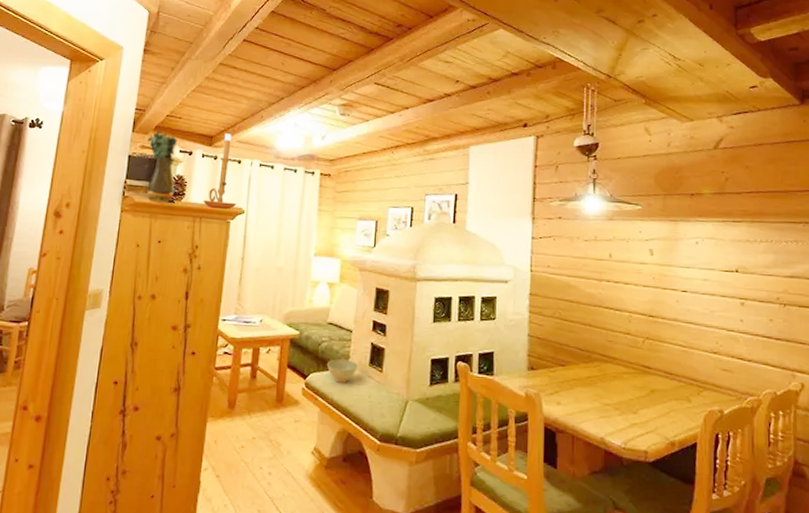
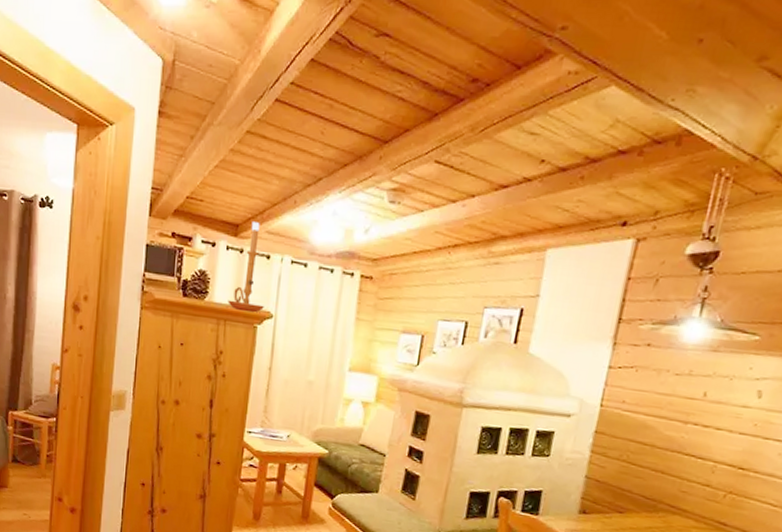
vase: present [146,129,177,204] -> none [165,213,199,302]
bowl: present [326,359,358,383] -> none [355,482,389,507]

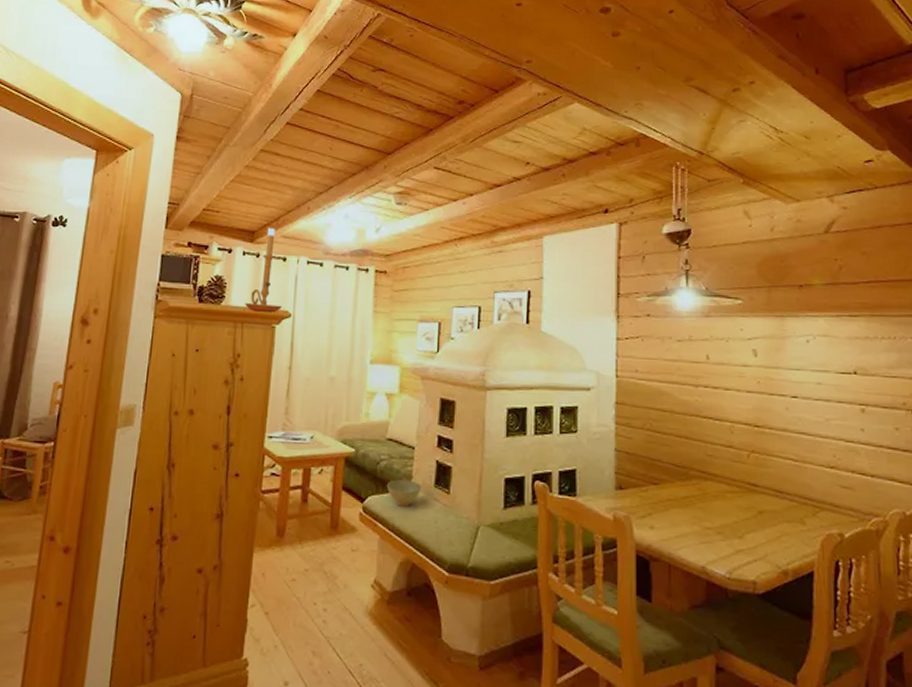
bowl: none [355,482,389,507] -> present [386,479,422,507]

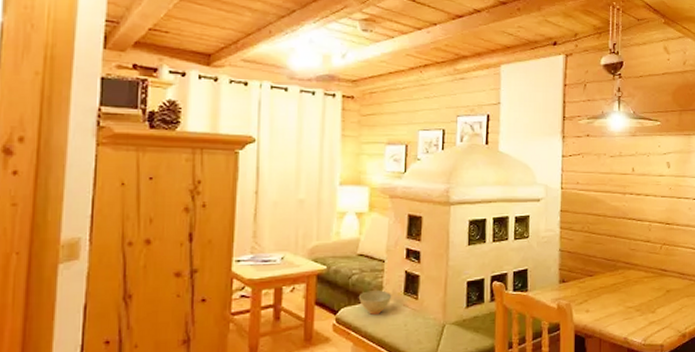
candle holder: present [245,228,282,313] -> none [203,51,245,139]

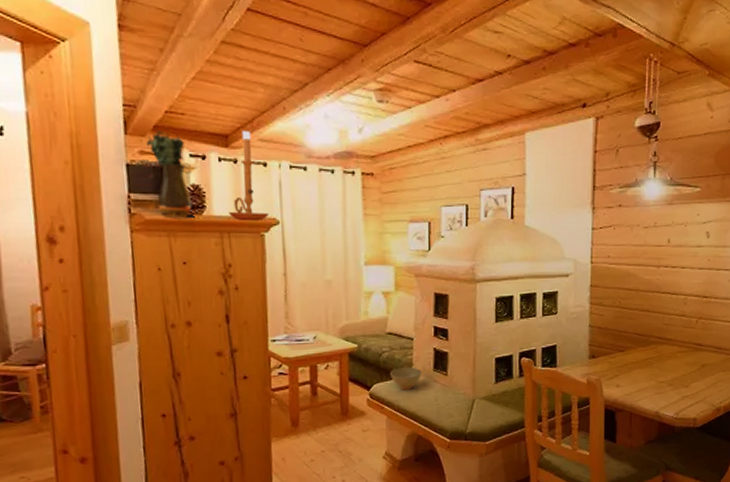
vase: none [124,45,166,134] -> present [145,129,192,219]
candle holder: none [203,51,245,139] -> present [228,131,268,222]

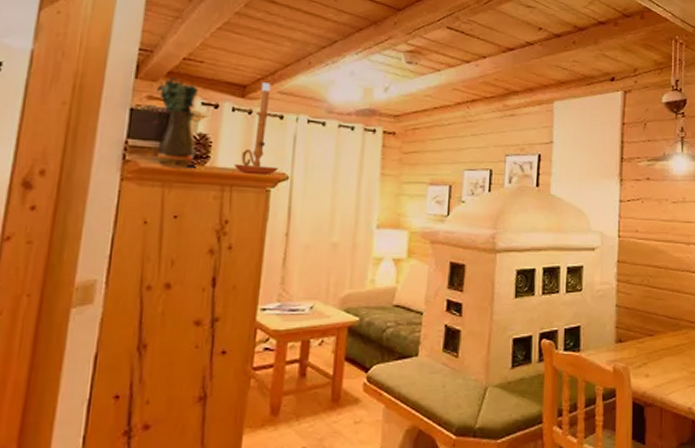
bowl: present [389,367,422,390] -> none [392,346,430,373]

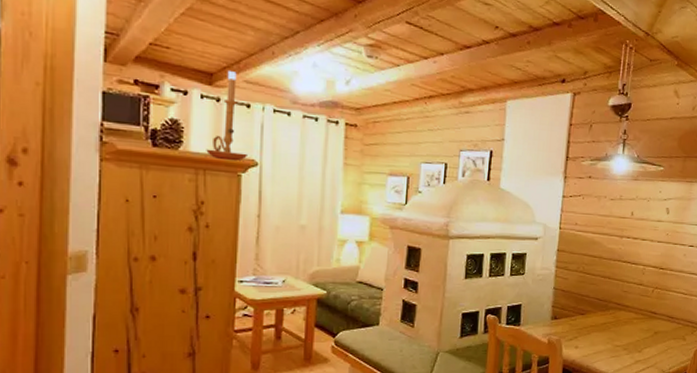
vase: present [156,75,198,169] -> none [125,59,169,153]

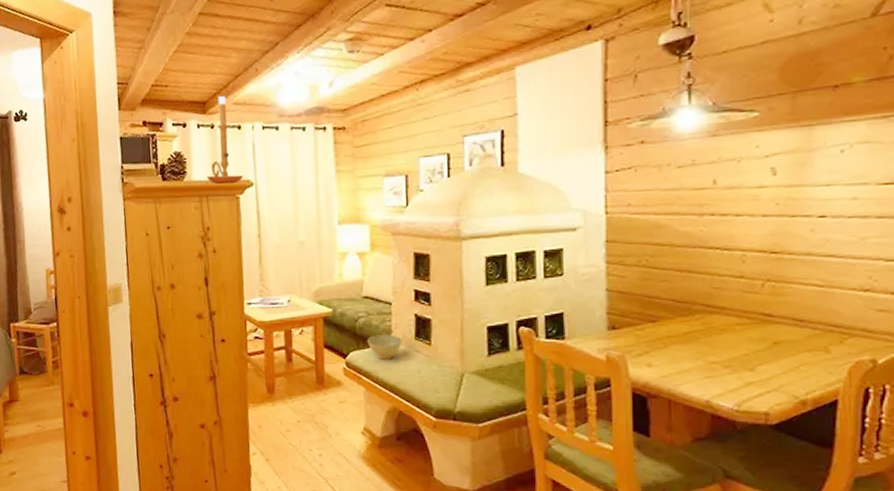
bowl: none [356,317,389,339] -> present [366,335,403,360]

